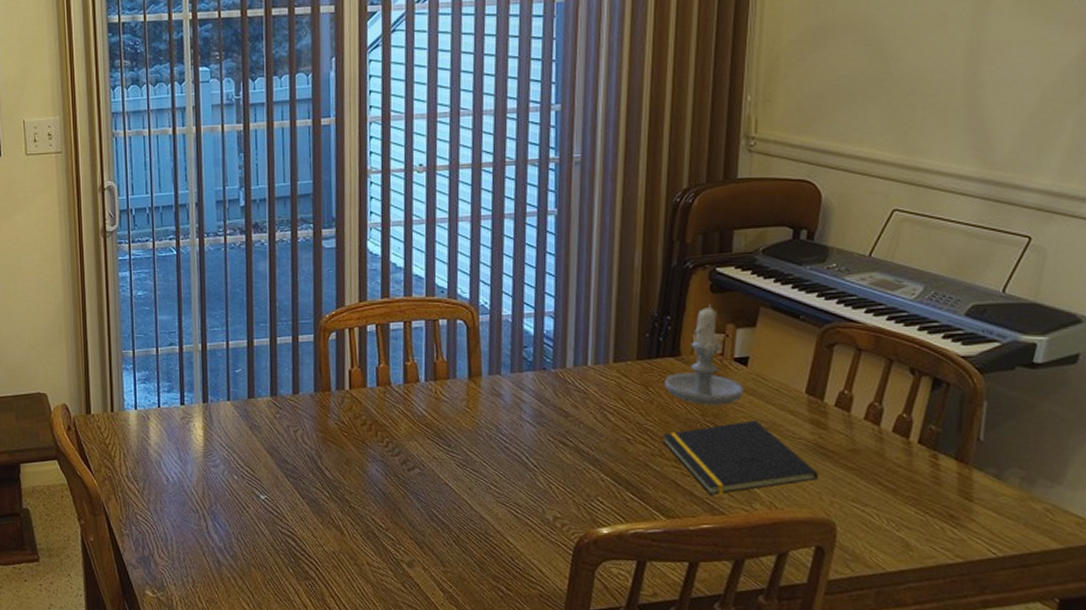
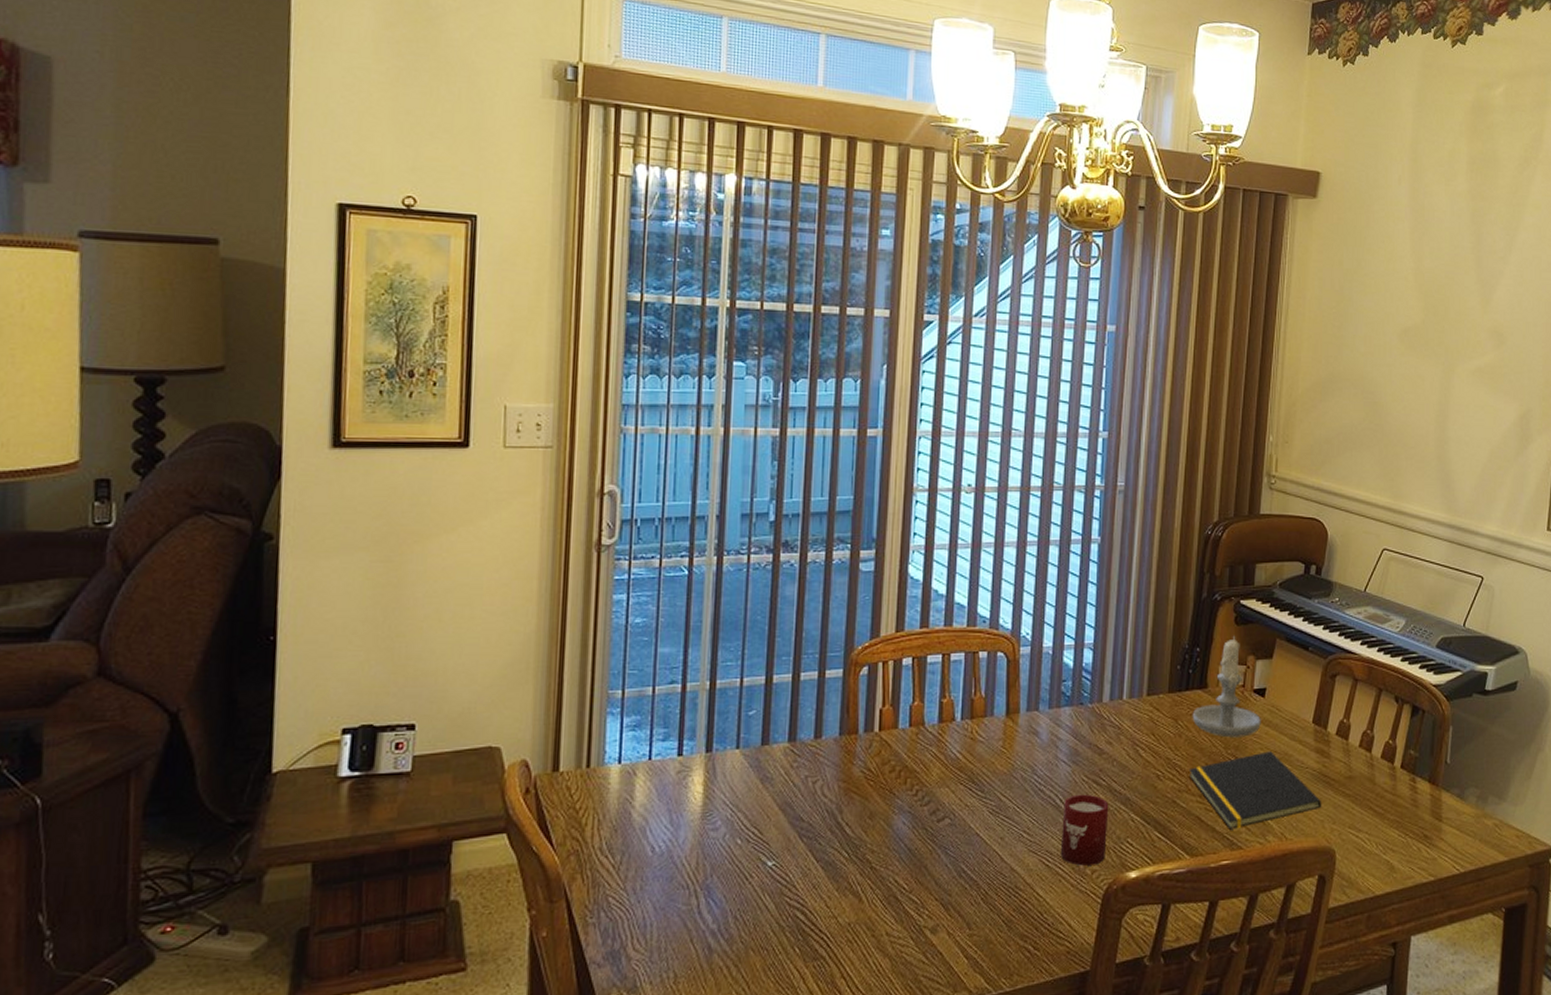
cup: none [529,453,577,519] -> present [1061,794,1109,866]

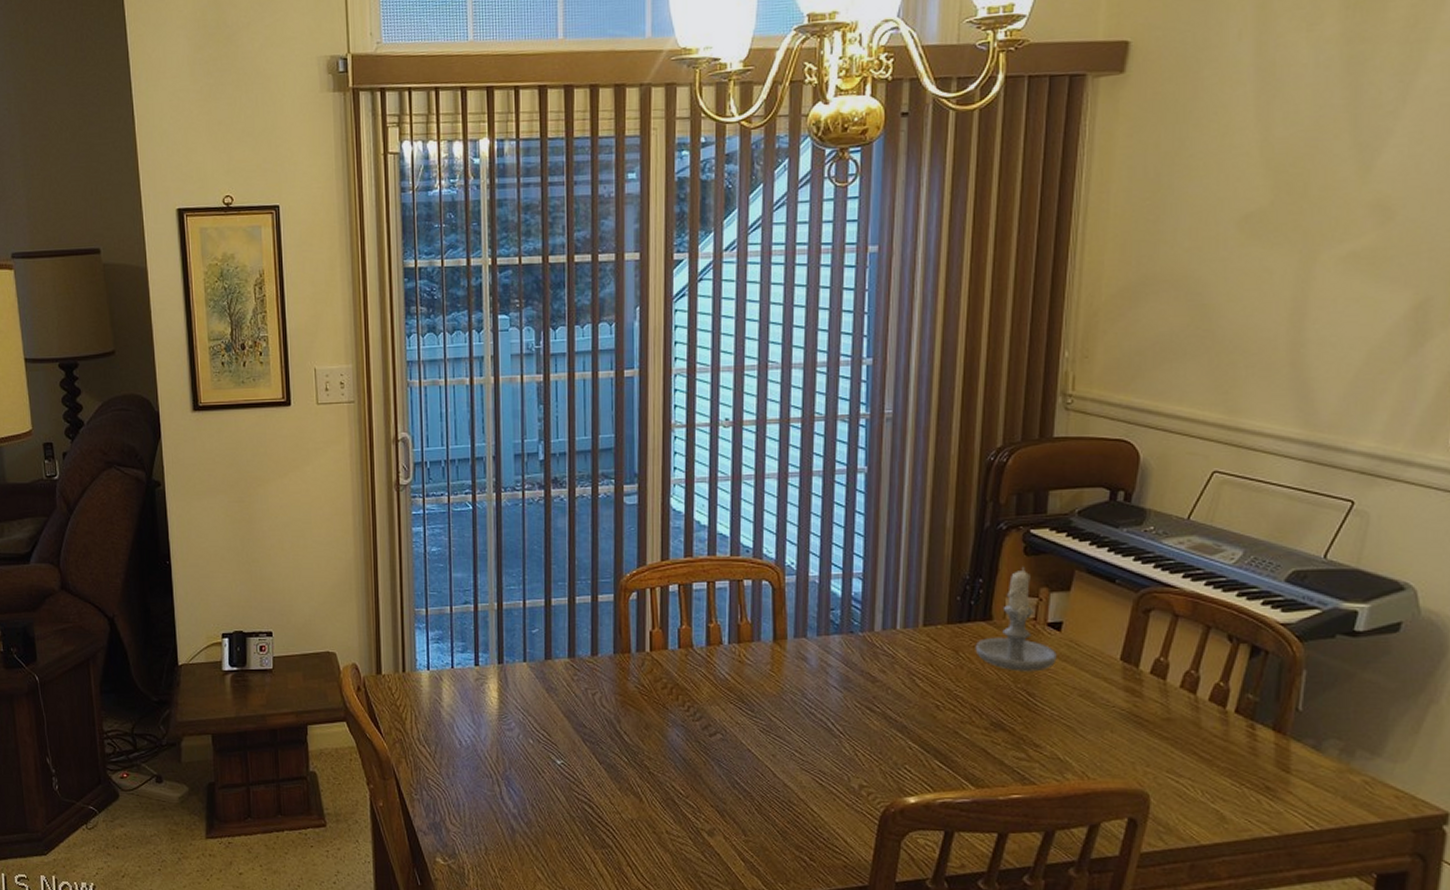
cup: present [1061,794,1109,866] -> none [835,719,884,788]
notepad: present [1188,751,1322,830] -> none [972,687,1133,764]

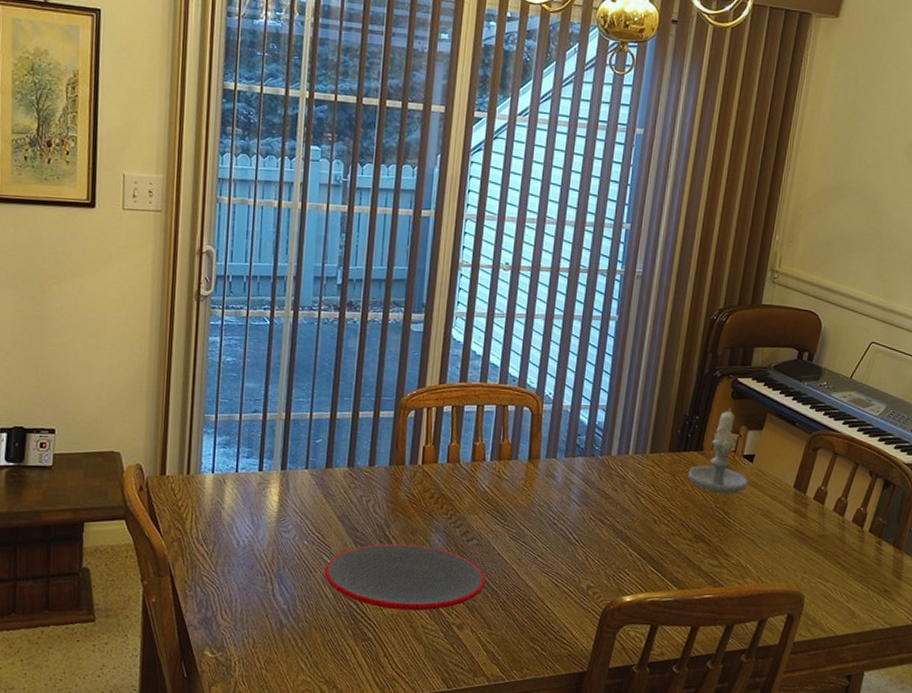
plate: none [553,740,735,815] -> present [324,543,485,611]

